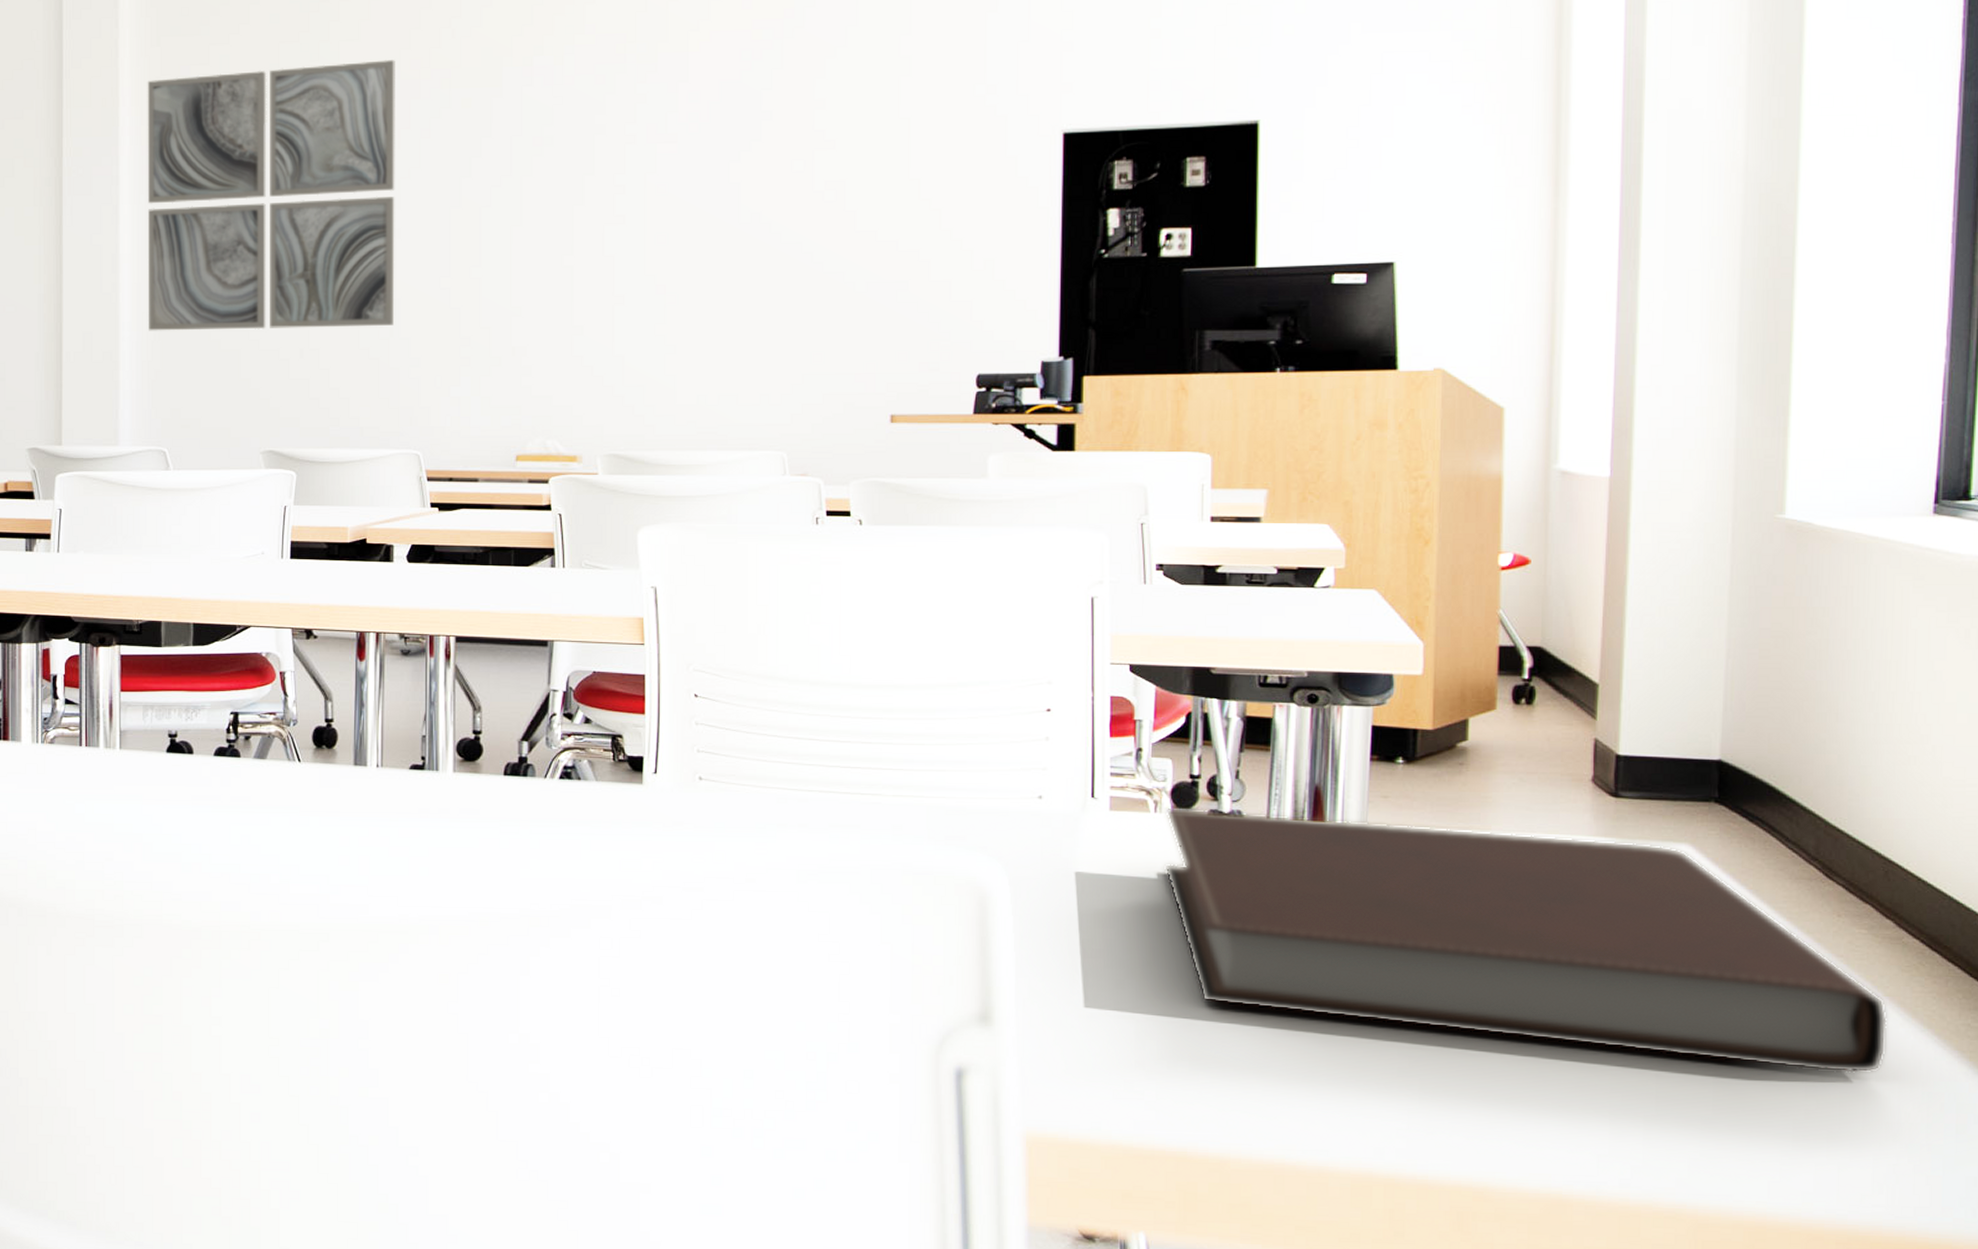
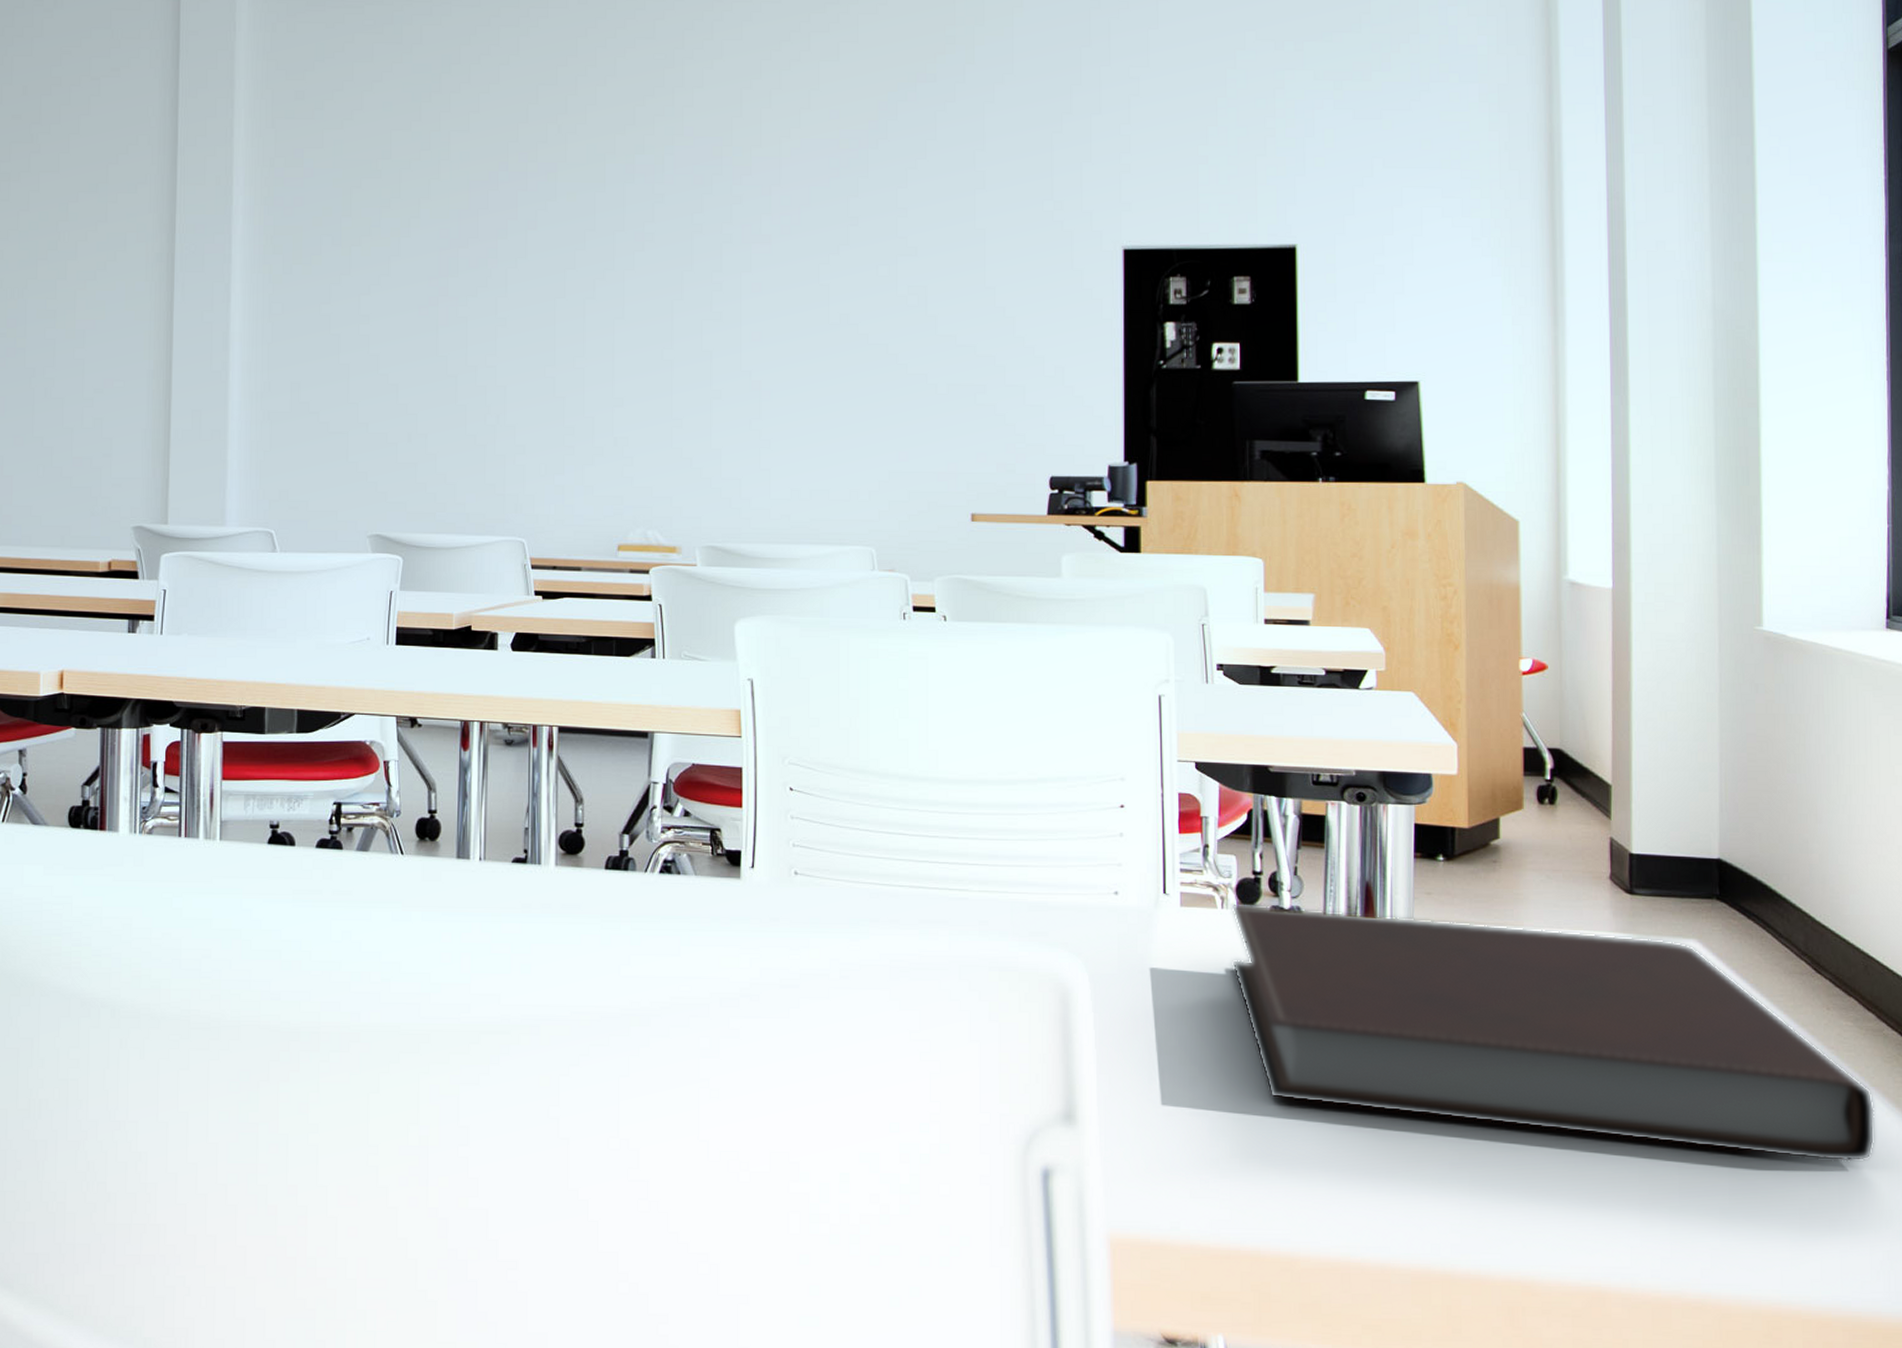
wall art: present [147,60,395,331] -> none [258,152,504,413]

